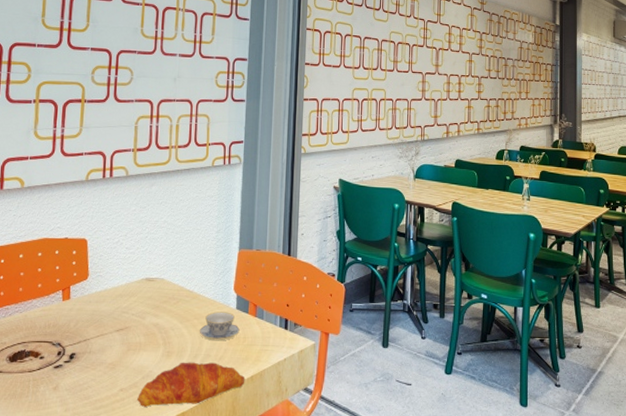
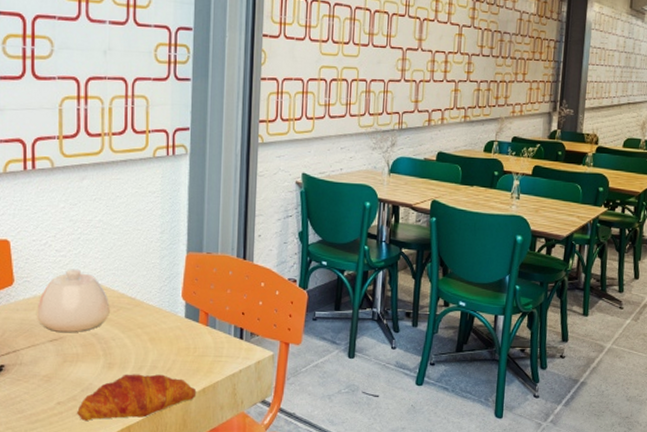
sugar bowl: none [106,264,171,323] -> present [36,269,111,333]
teacup: present [199,311,240,341] -> none [143,320,189,352]

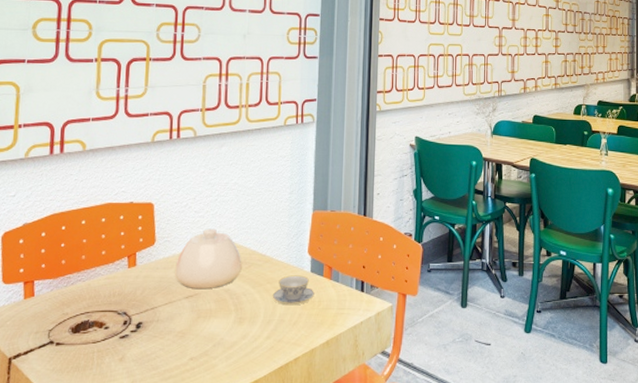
croissant: present [76,374,197,421] -> none [207,328,321,376]
teacup: none [143,320,189,352] -> present [272,275,314,306]

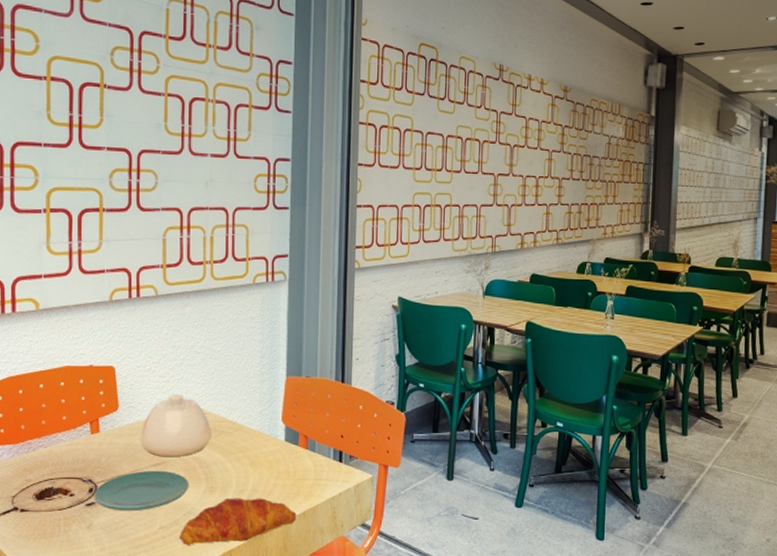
plate: none [128,302,220,343] -> present [94,470,190,512]
croissant: none [207,328,321,376] -> present [178,498,297,545]
teacup: present [272,275,314,306] -> none [244,444,289,476]

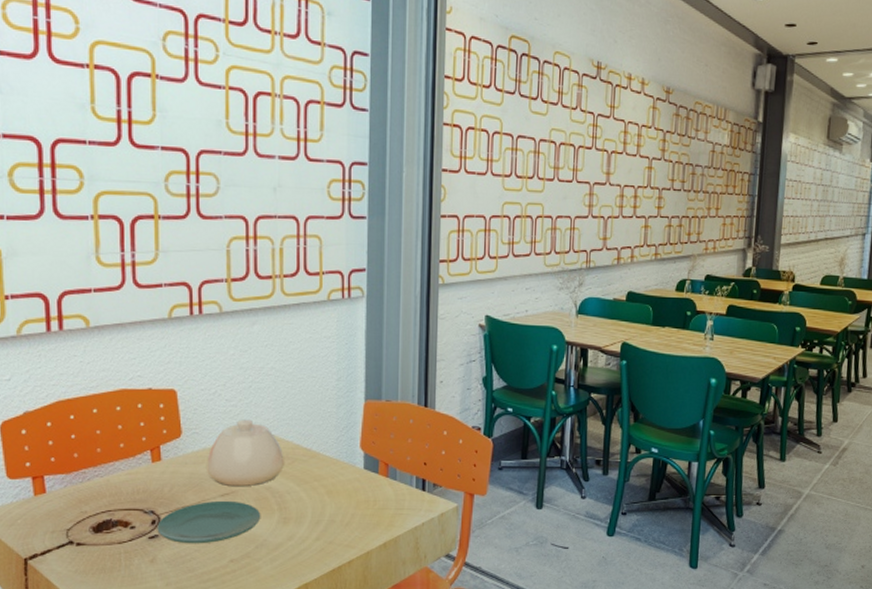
croissant: present [178,498,297,545] -> none [250,529,377,578]

